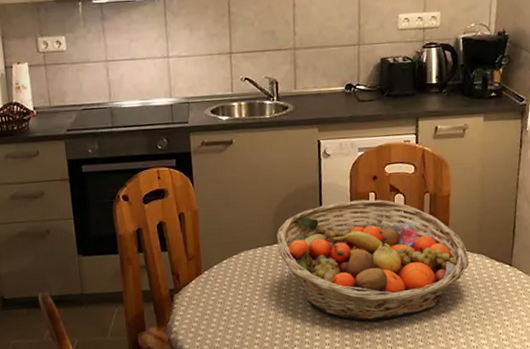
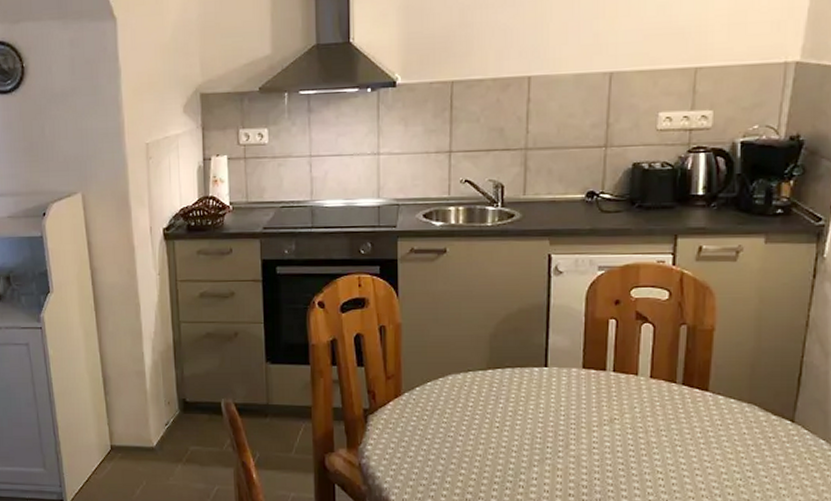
fruit basket: present [277,199,470,321] -> none [492,327,736,471]

